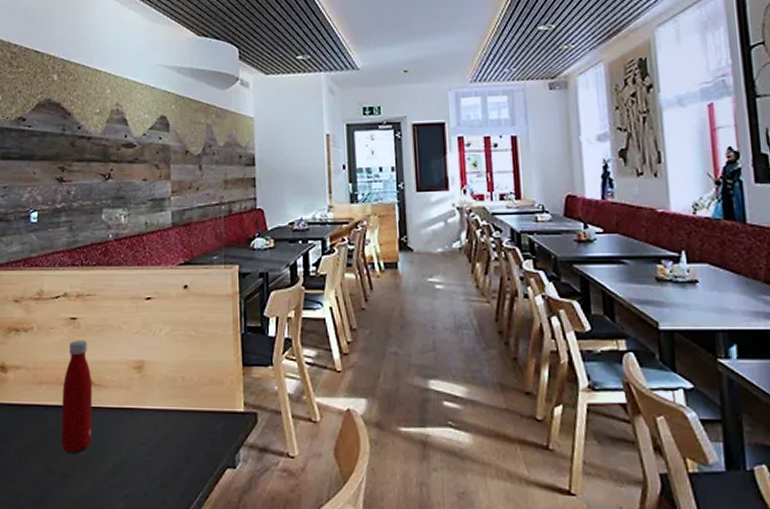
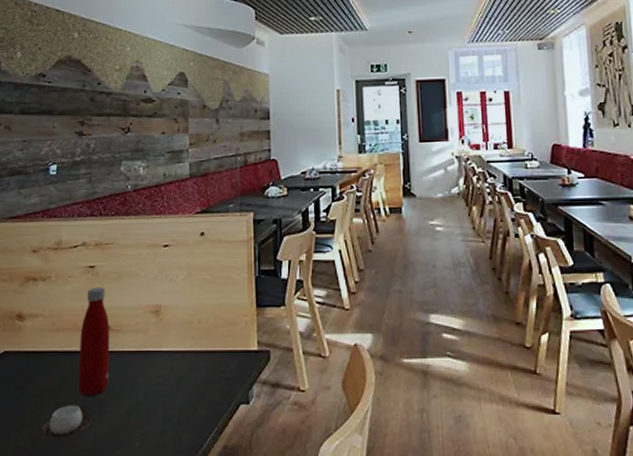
cup: none [24,461,76,495] -> present [40,405,93,438]

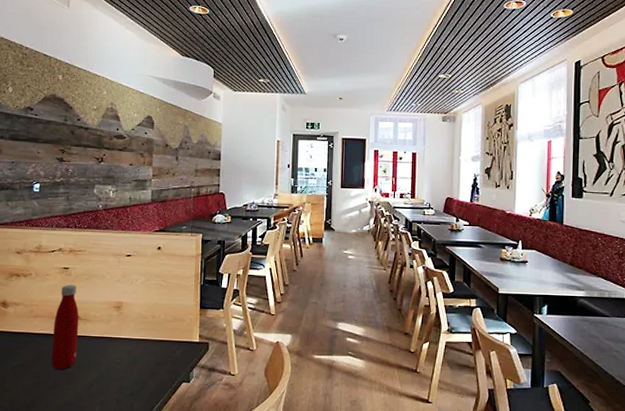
cup: present [40,405,93,438] -> none [18,375,62,401]

